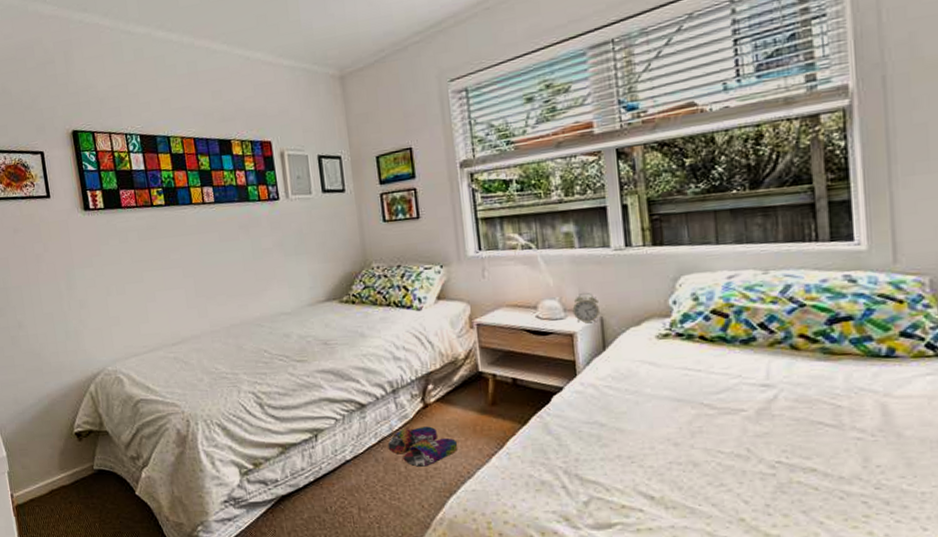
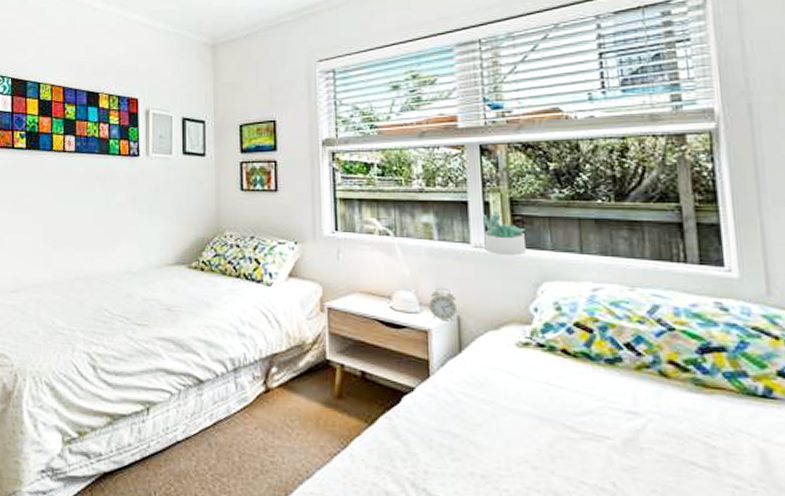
slippers: present [387,426,458,467] -> none [223,412,298,459]
succulent plant: none [620,213,665,255] -> present [481,211,527,256]

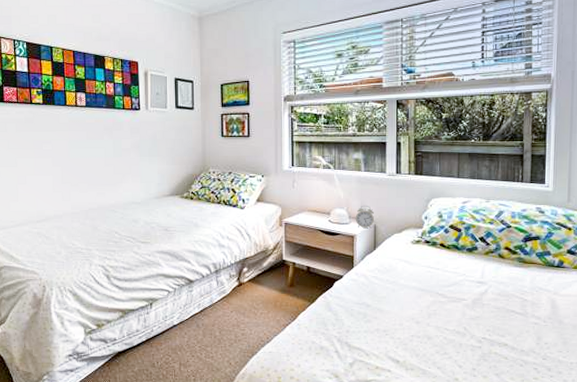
succulent plant: present [481,211,527,256] -> none [395,149,424,181]

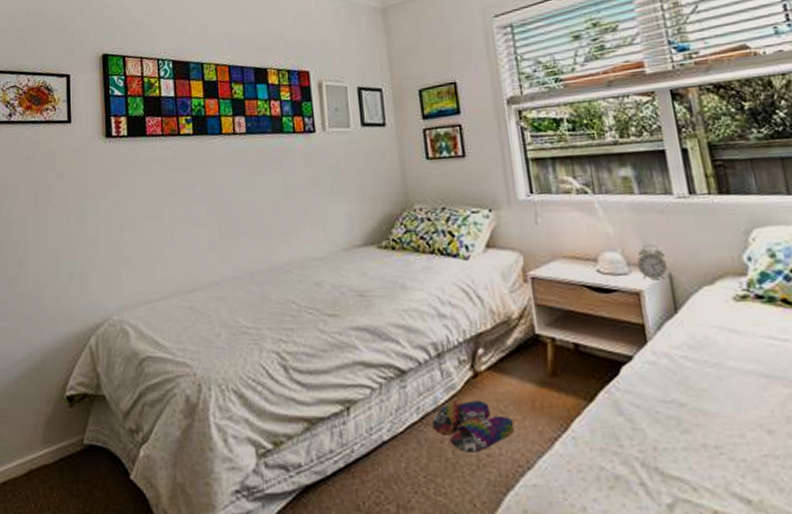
slippers: none [208,301,262,332] -> present [432,400,515,452]

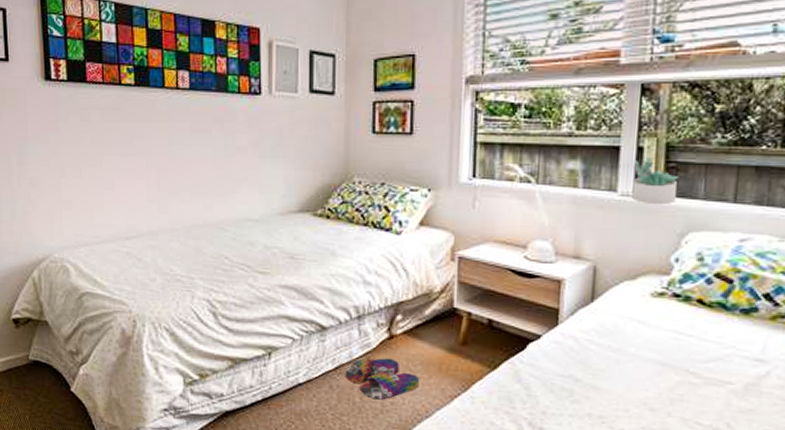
alarm clock: present [636,244,667,280] -> none [564,237,594,271]
succulent plant: none [681,157,733,205] -> present [632,157,679,205]

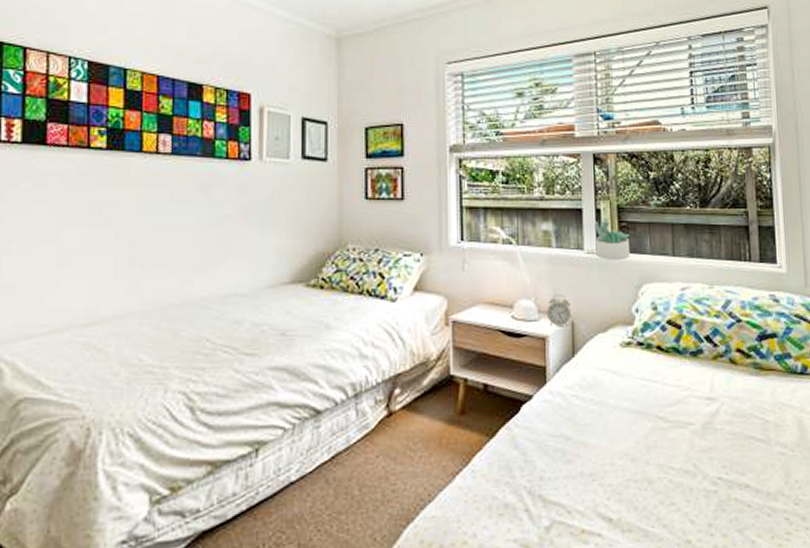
slippers: present [345,357,420,400] -> none [342,438,421,489]
alarm clock: none [564,237,594,271] -> present [546,294,571,327]

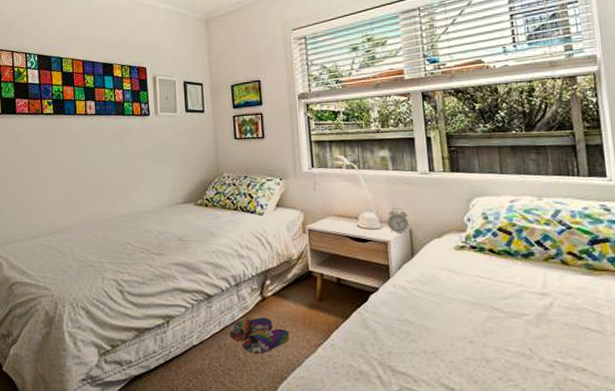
slippers: none [342,438,421,489] -> present [229,317,290,354]
succulent plant: present [594,218,631,261] -> none [425,144,461,179]

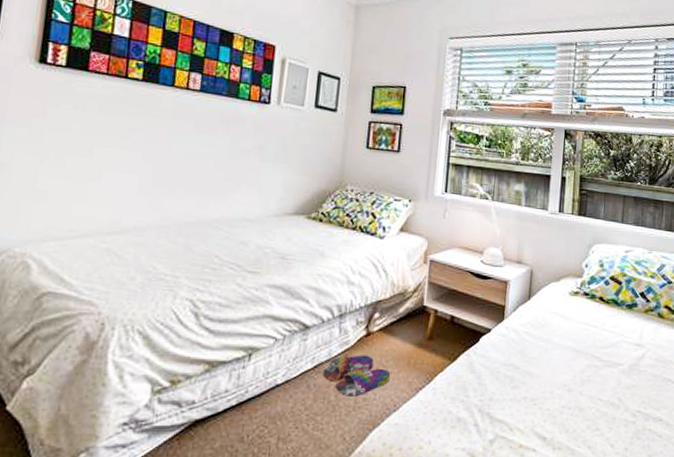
alarm clock: present [387,207,409,234] -> none [510,245,532,274]

